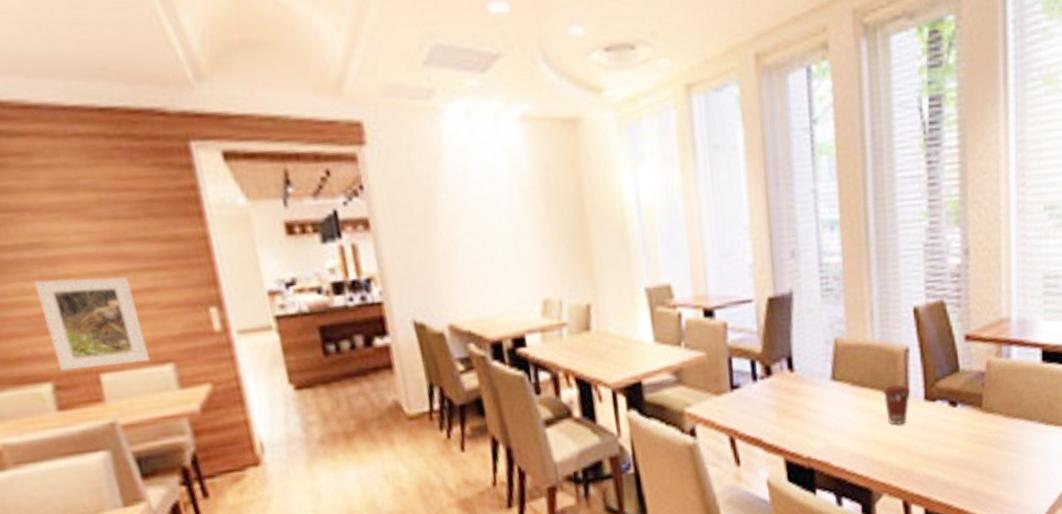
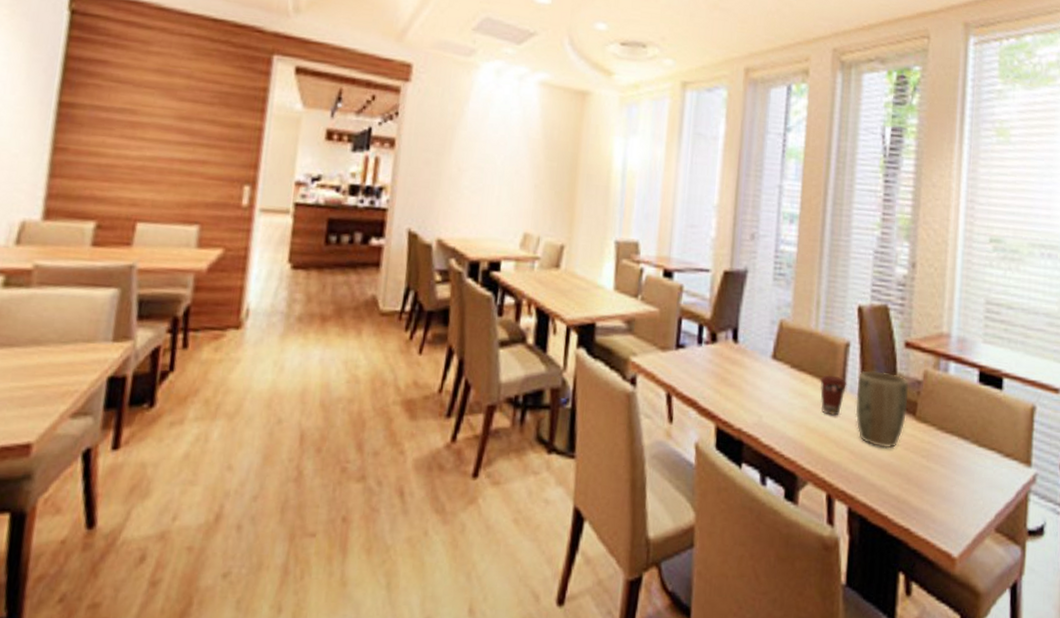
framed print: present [33,277,150,371] -> none [107,138,188,220]
plant pot: none [920,370,974,446] -> present [855,370,909,449]

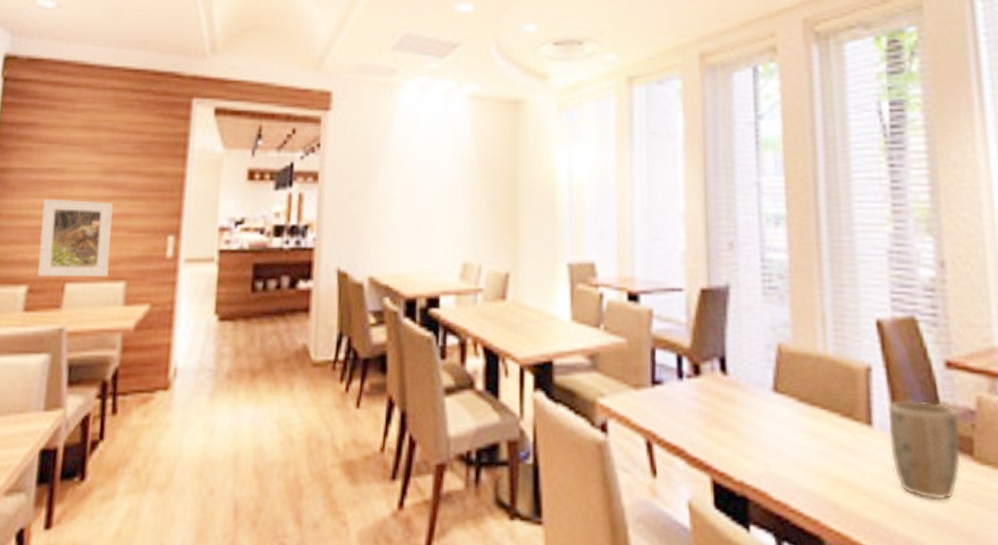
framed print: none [107,138,188,220] -> present [38,198,113,278]
coffee cup: present [820,375,847,416] -> none [838,408,875,460]

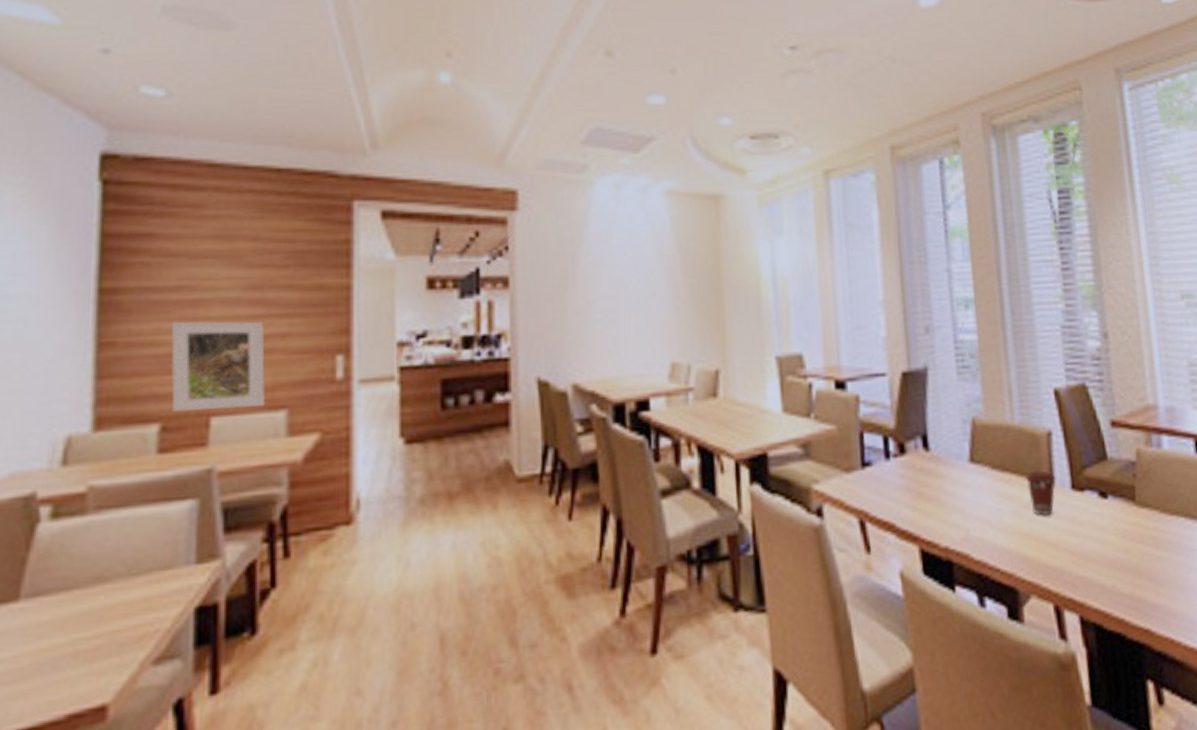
coffee cup: none [838,408,875,460] -> present [1026,470,1056,516]
plant pot: present [887,400,962,501] -> none [1066,458,1126,543]

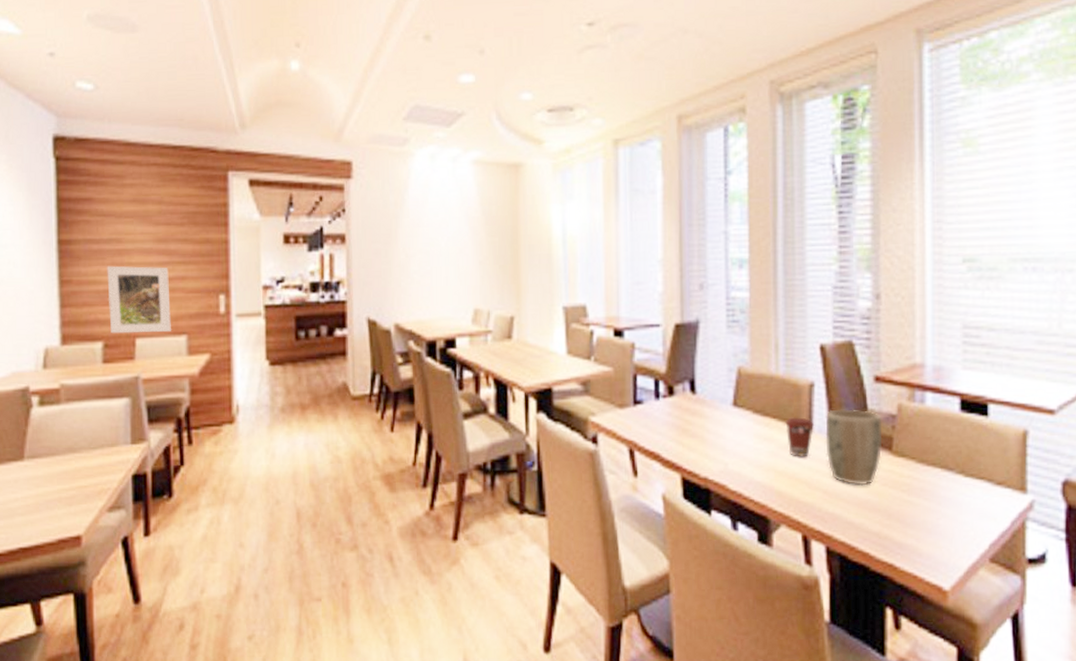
plant pot: none [1066,458,1126,543] -> present [825,409,883,486]

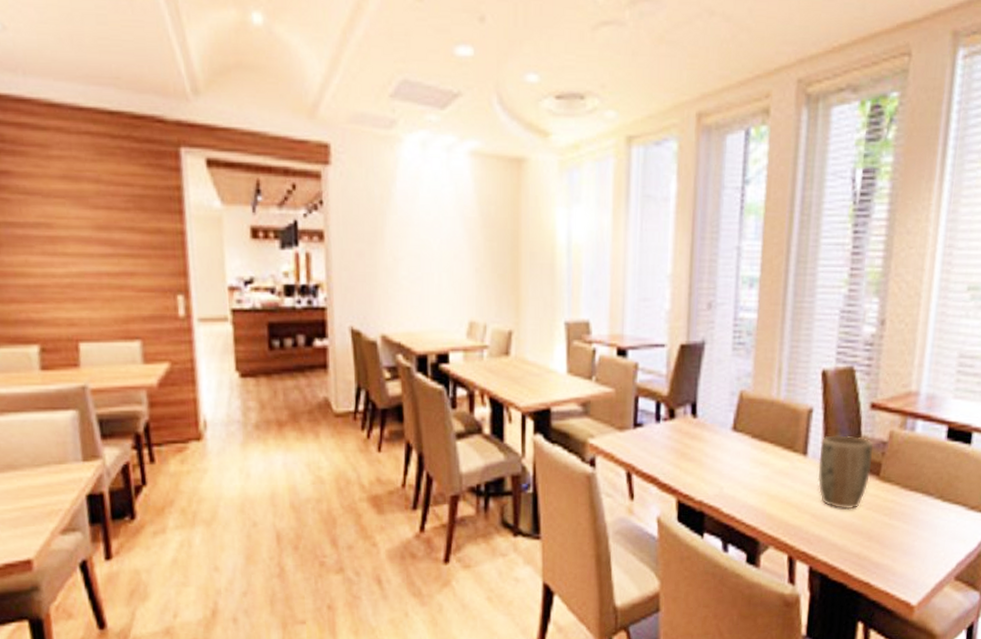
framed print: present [107,266,171,334] -> none [36,255,122,337]
coffee cup: present [785,417,815,457] -> none [782,443,810,482]

